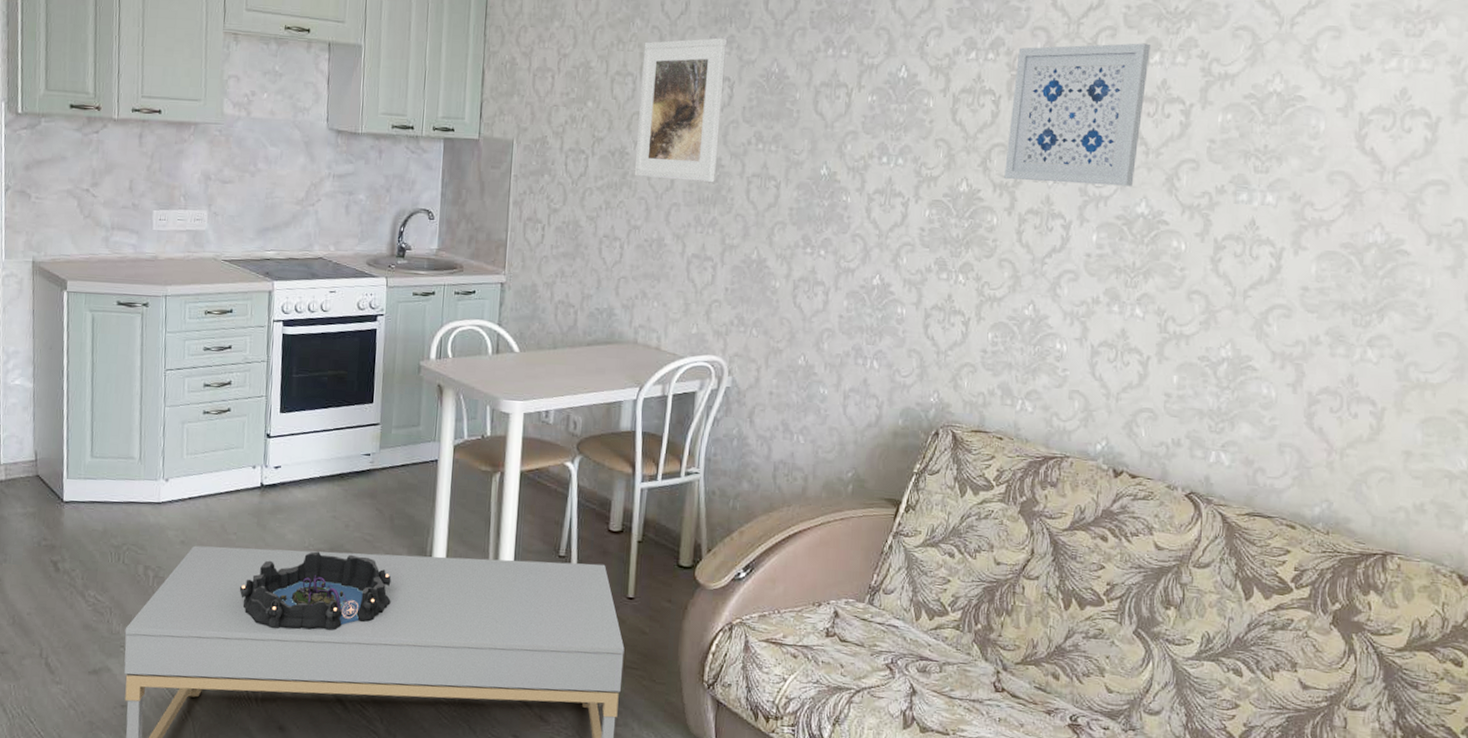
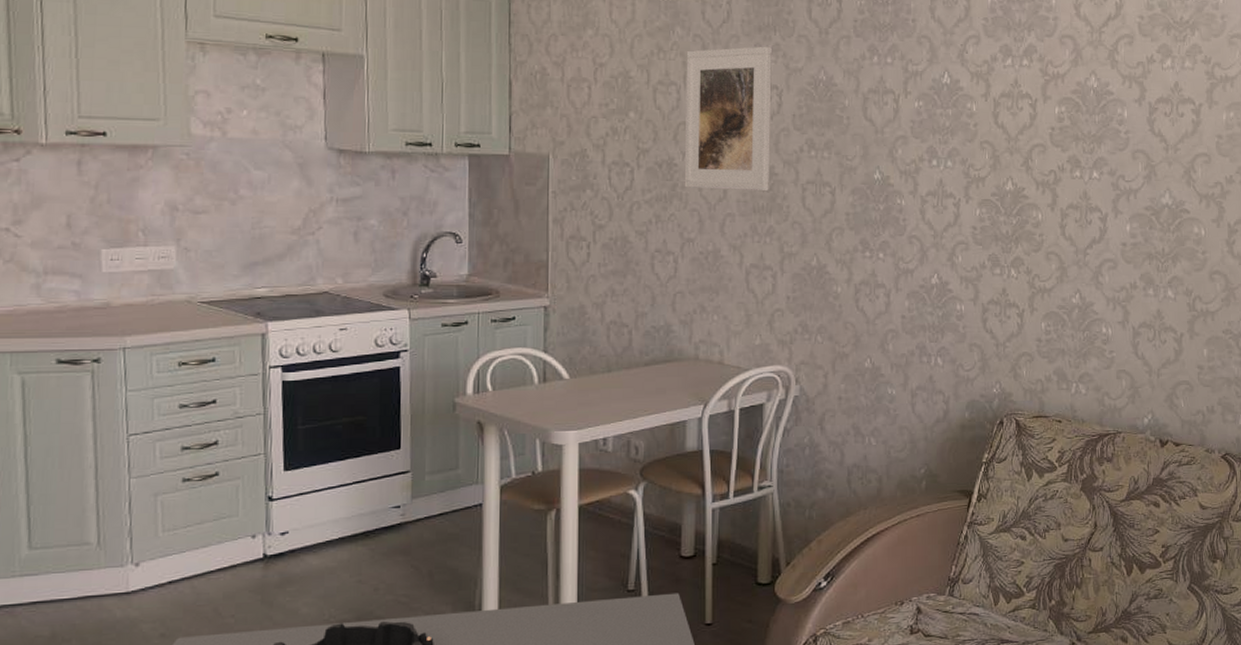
wall art: present [1004,43,1150,187] -> none [1045,49,1163,180]

